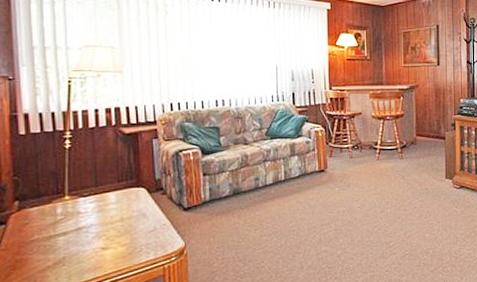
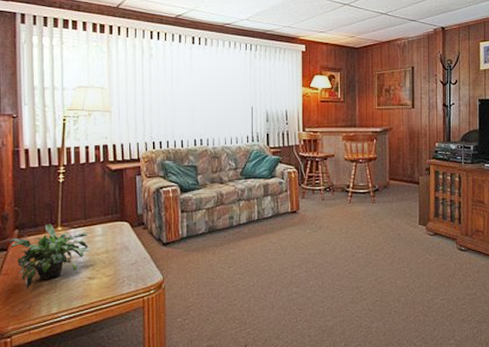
potted plant: none [8,193,104,264] -> present [9,223,91,289]

